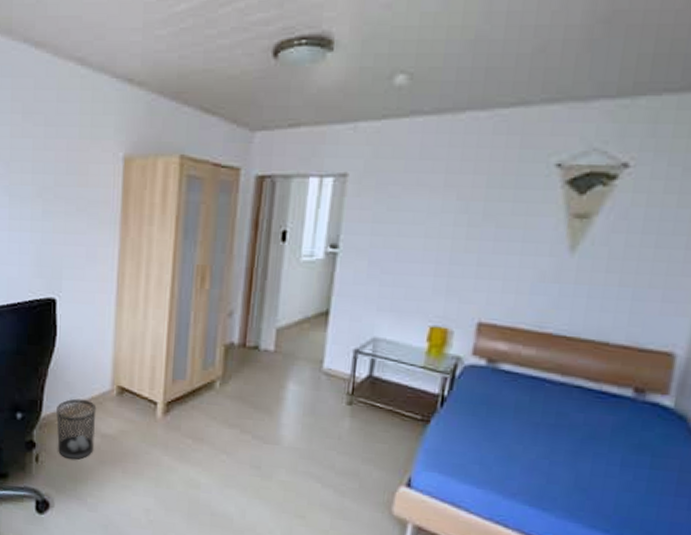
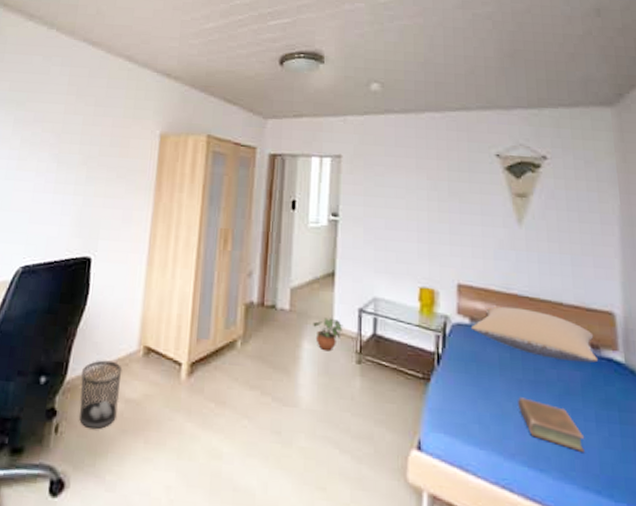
potted plant: none [300,358,335,393] -> present [313,317,343,351]
pillow: none [486,347,641,407] -> present [470,306,599,363]
book: none [529,440,603,496] -> present [518,397,585,454]

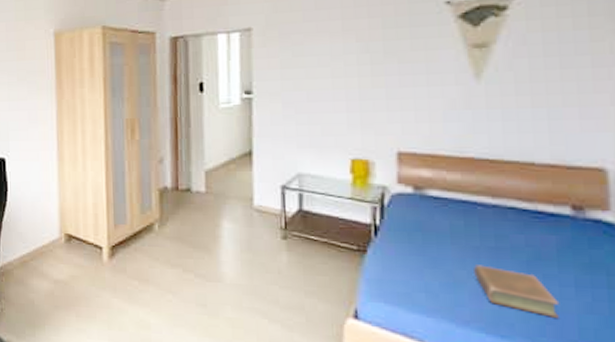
waste bin: present [79,360,122,430] -> none [12,247,48,306]
potted plant: present [313,317,343,351] -> none [232,197,265,229]
pillow: present [470,306,599,363] -> none [414,172,582,225]

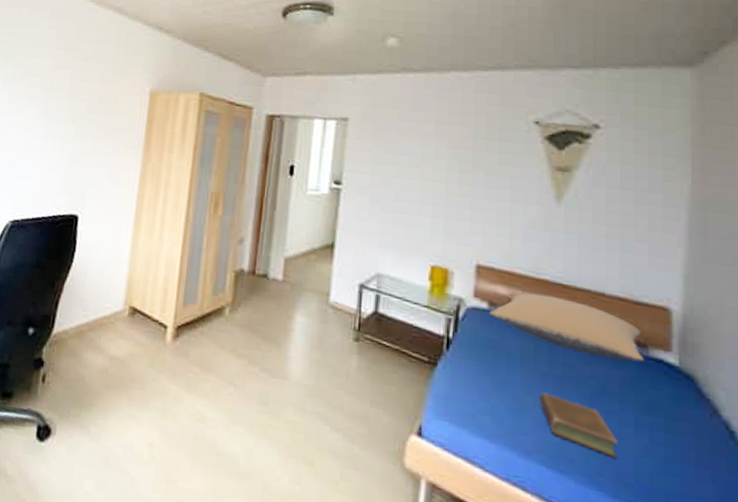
pillow: none [414,172,582,225] -> present [488,292,645,363]

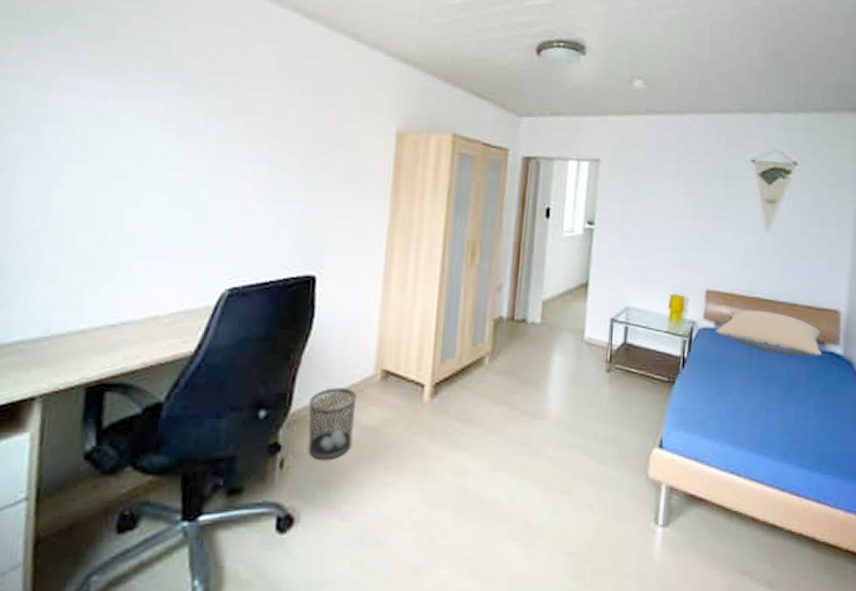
waste bin: none [65,316,108,383] -> present [308,387,357,461]
book: present [540,392,619,460] -> none [751,392,804,437]

